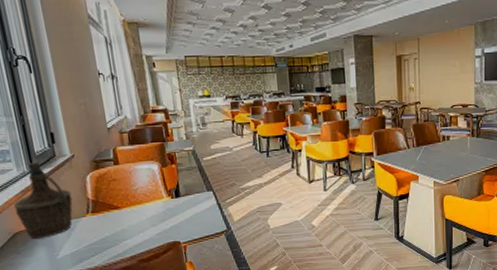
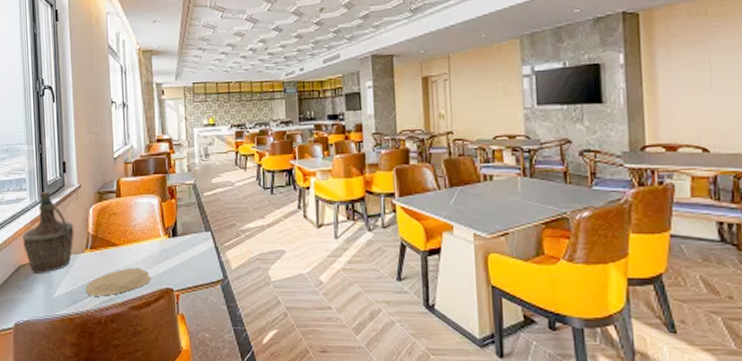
plate: none [91,226,159,254] -> present [85,267,152,296]

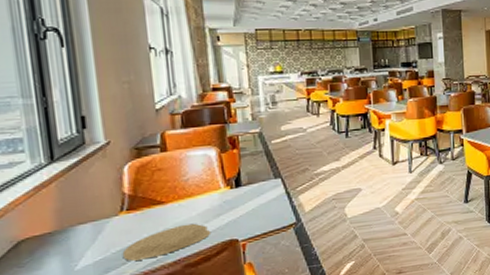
bottle: present [23,191,74,273] -> none [22,151,103,247]

